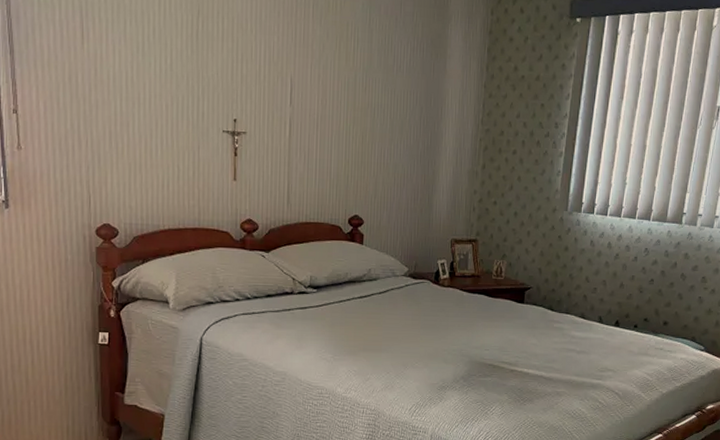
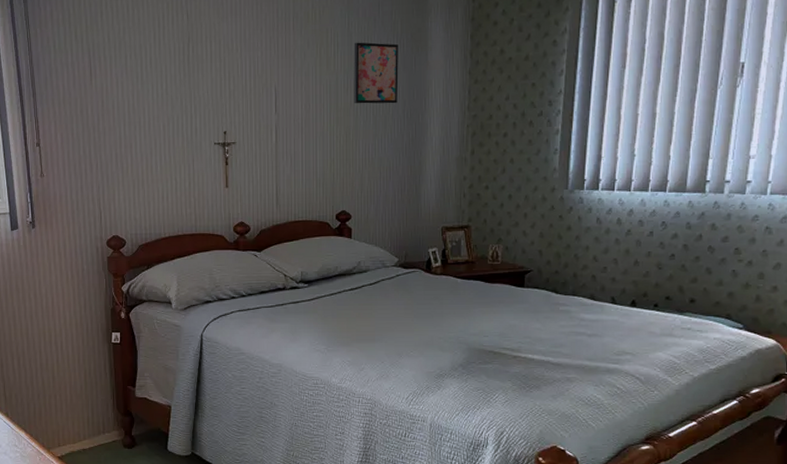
wall art: none [372,40,418,109] -> present [354,42,399,104]

